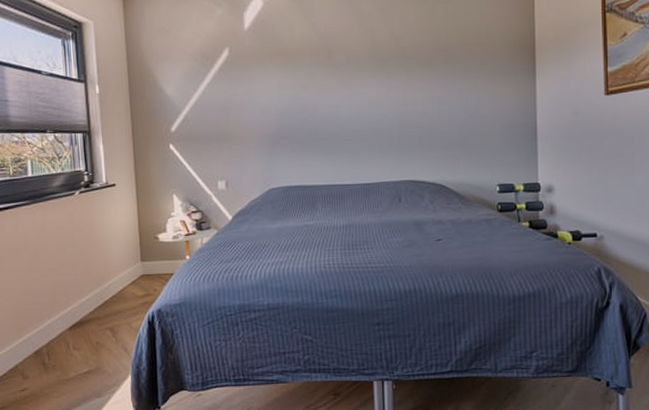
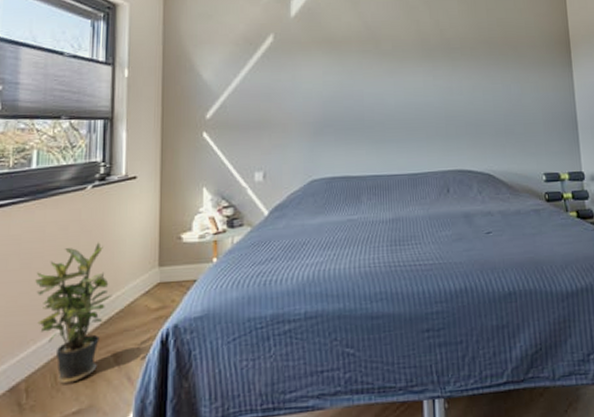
potted plant: none [43,240,106,351] -> present [35,242,113,384]

